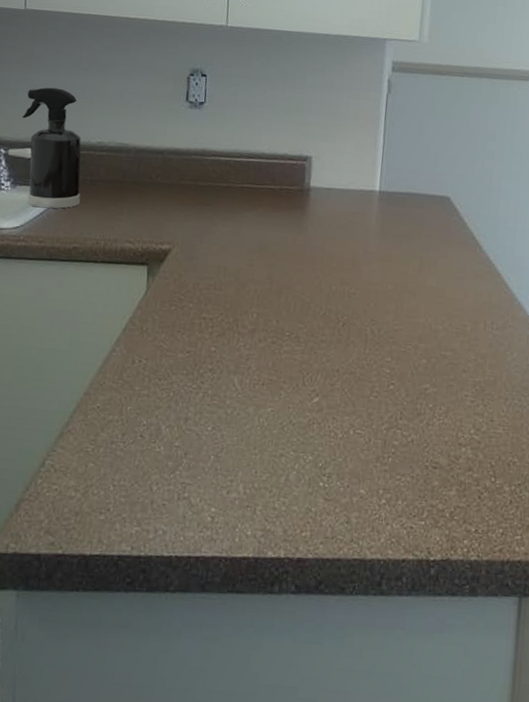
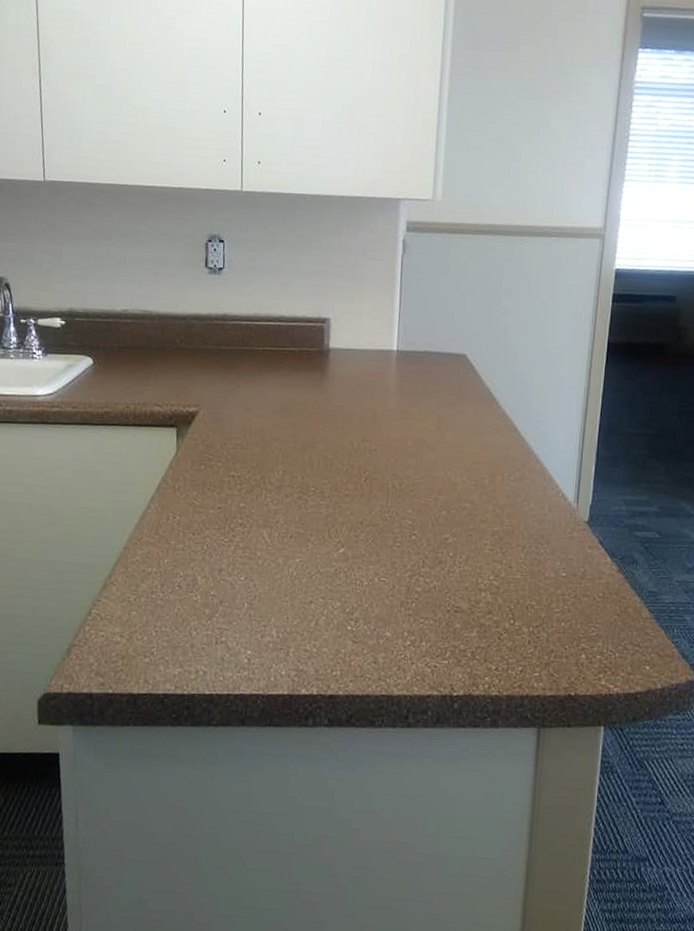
spray bottle: present [22,87,82,209] -> none [48,257,110,376]

